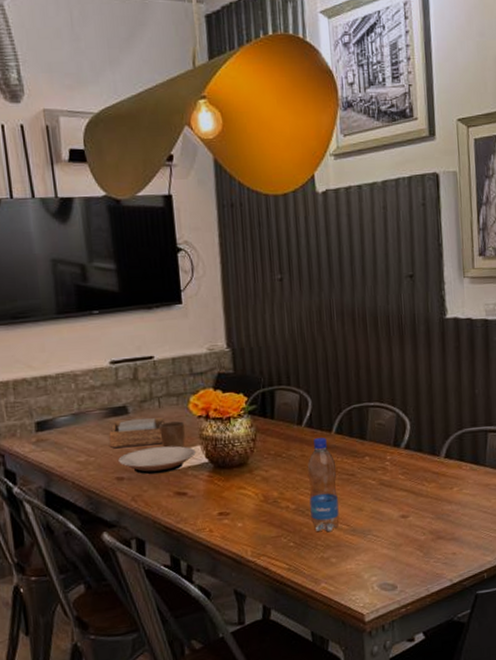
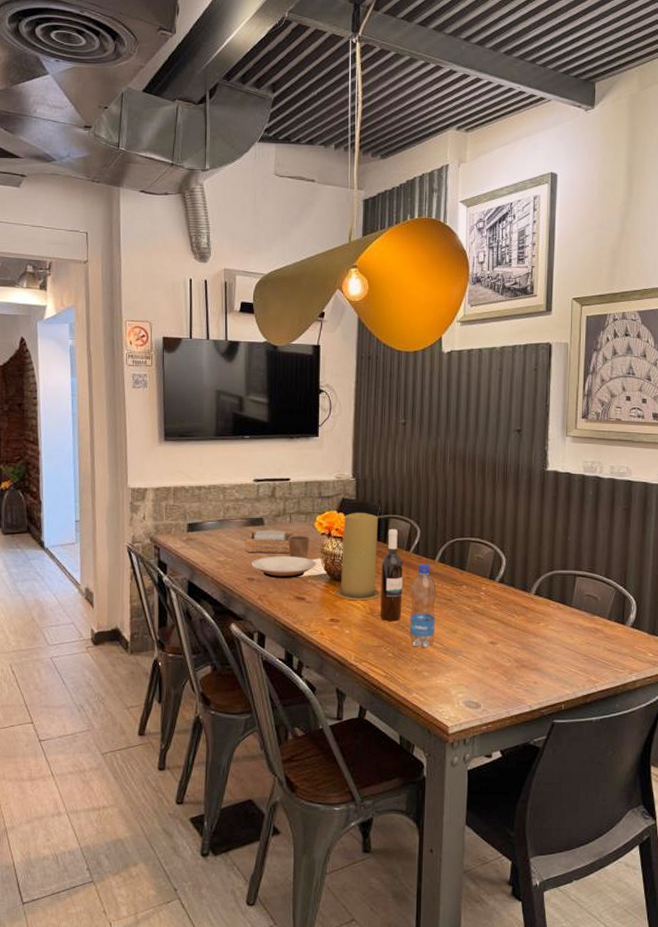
candle: none [220,387,274,489] -> present [334,513,381,601]
wine bottle: none [271,401,300,508] -> present [379,528,403,622]

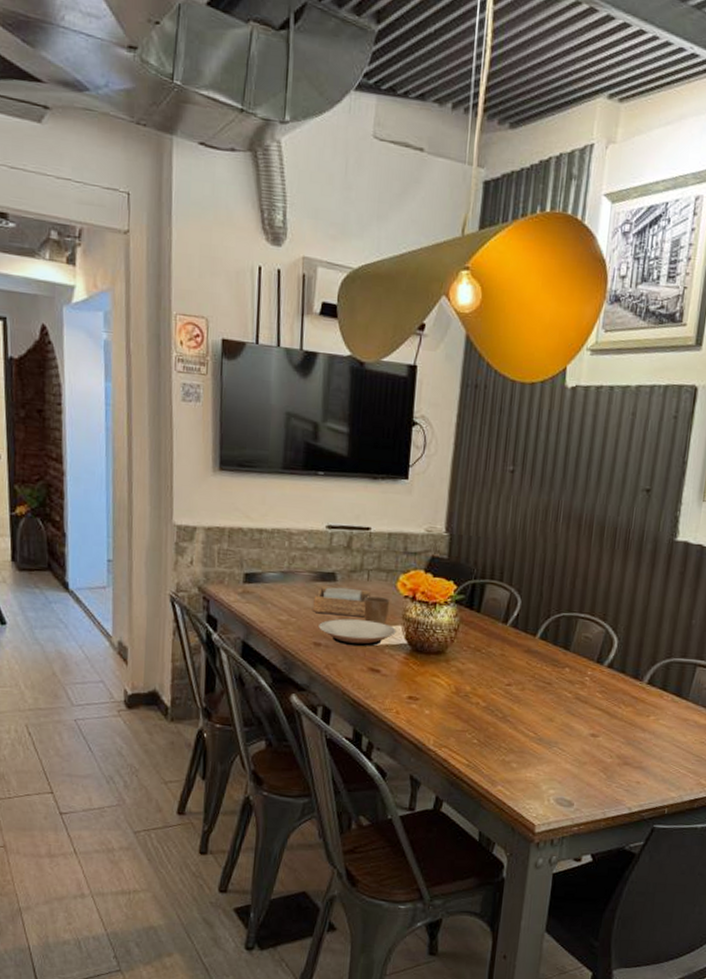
candle: present [334,513,381,601] -> none [415,574,474,678]
wine bottle: present [379,528,403,622] -> none [466,596,498,704]
bottle: present [410,564,436,648] -> none [499,640,535,737]

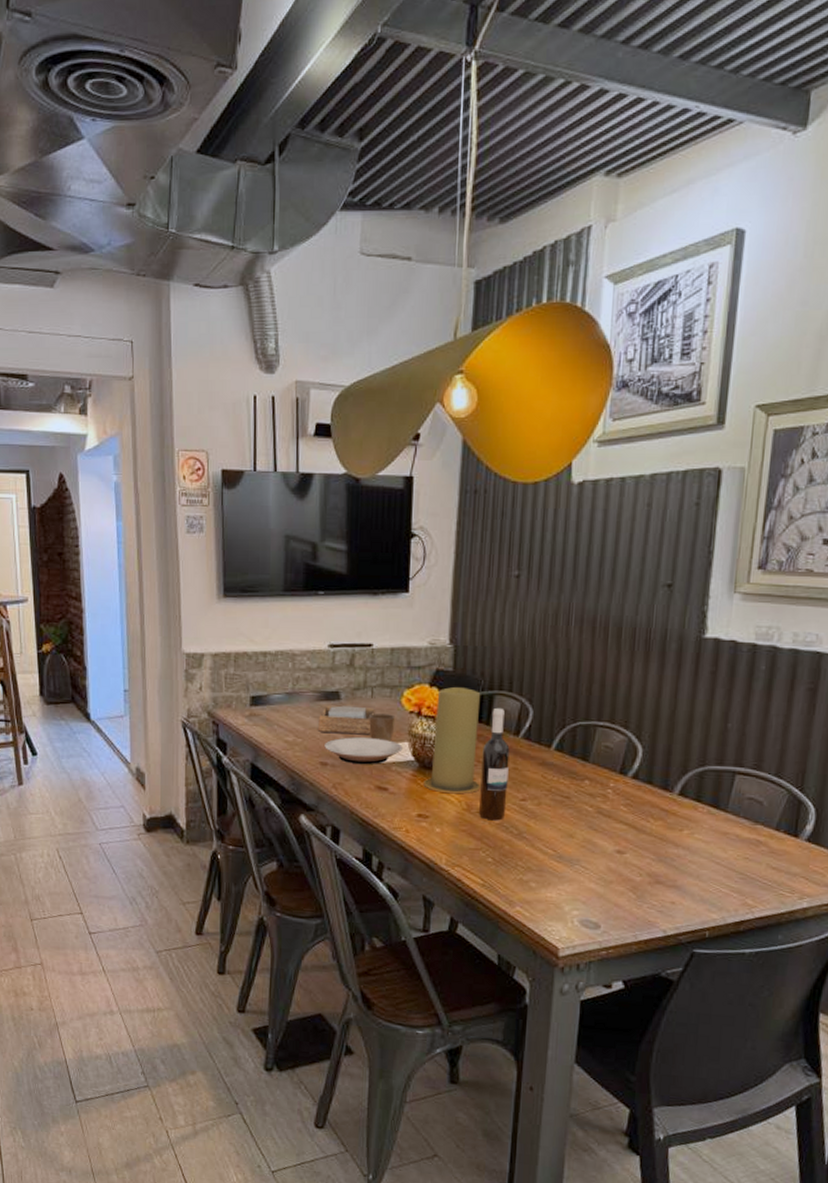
candle: none [415,574,474,678] -> present [423,687,481,794]
wine bottle: none [466,596,498,704] -> present [478,707,510,821]

